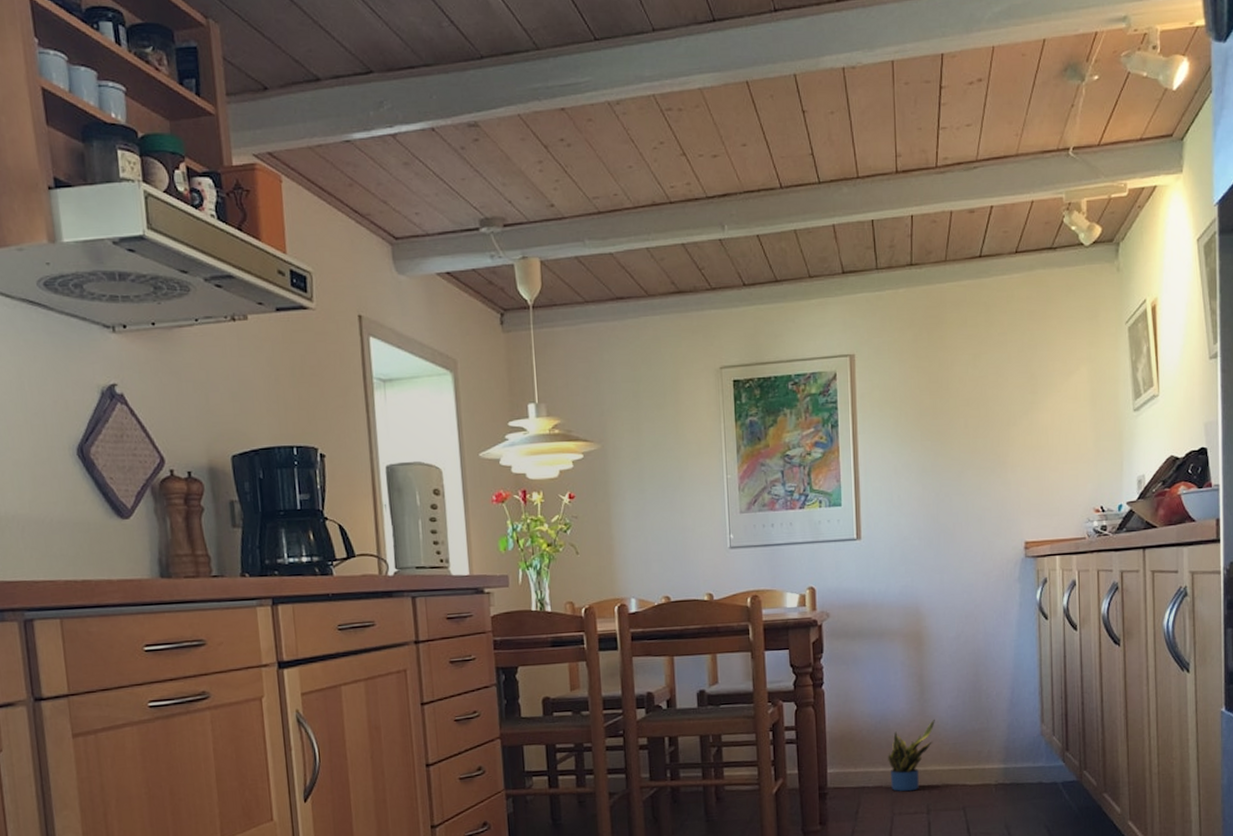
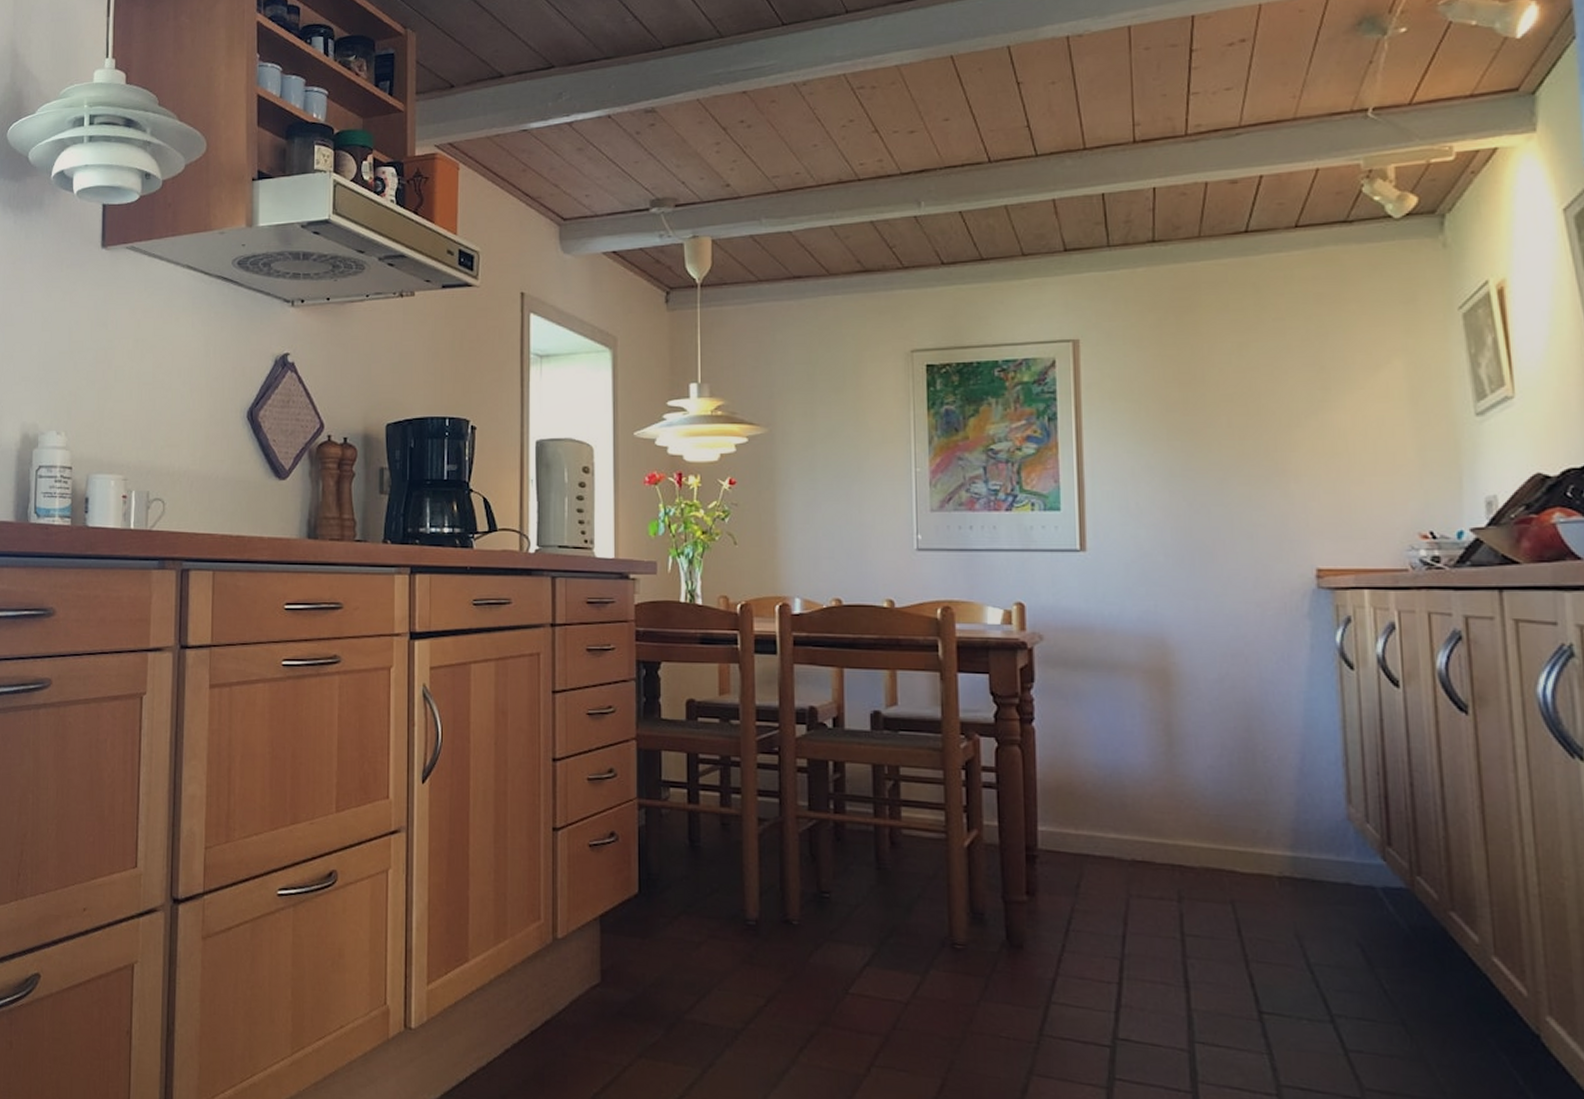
potted plant: present [888,718,935,792] -> none [1122,780,1189,870]

